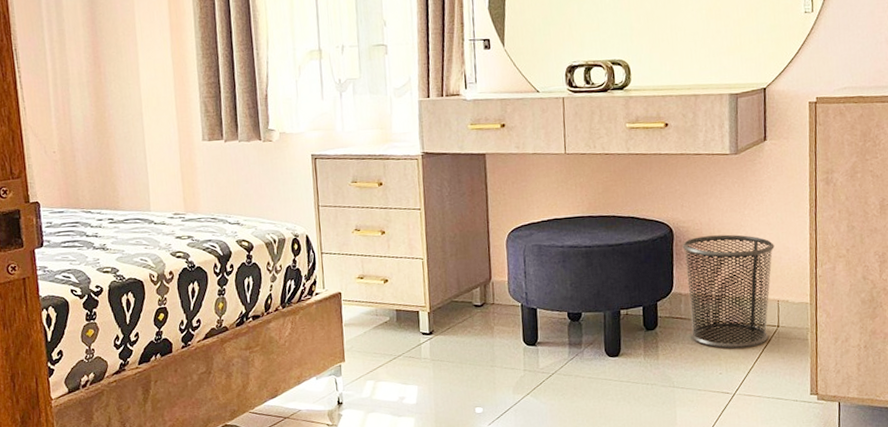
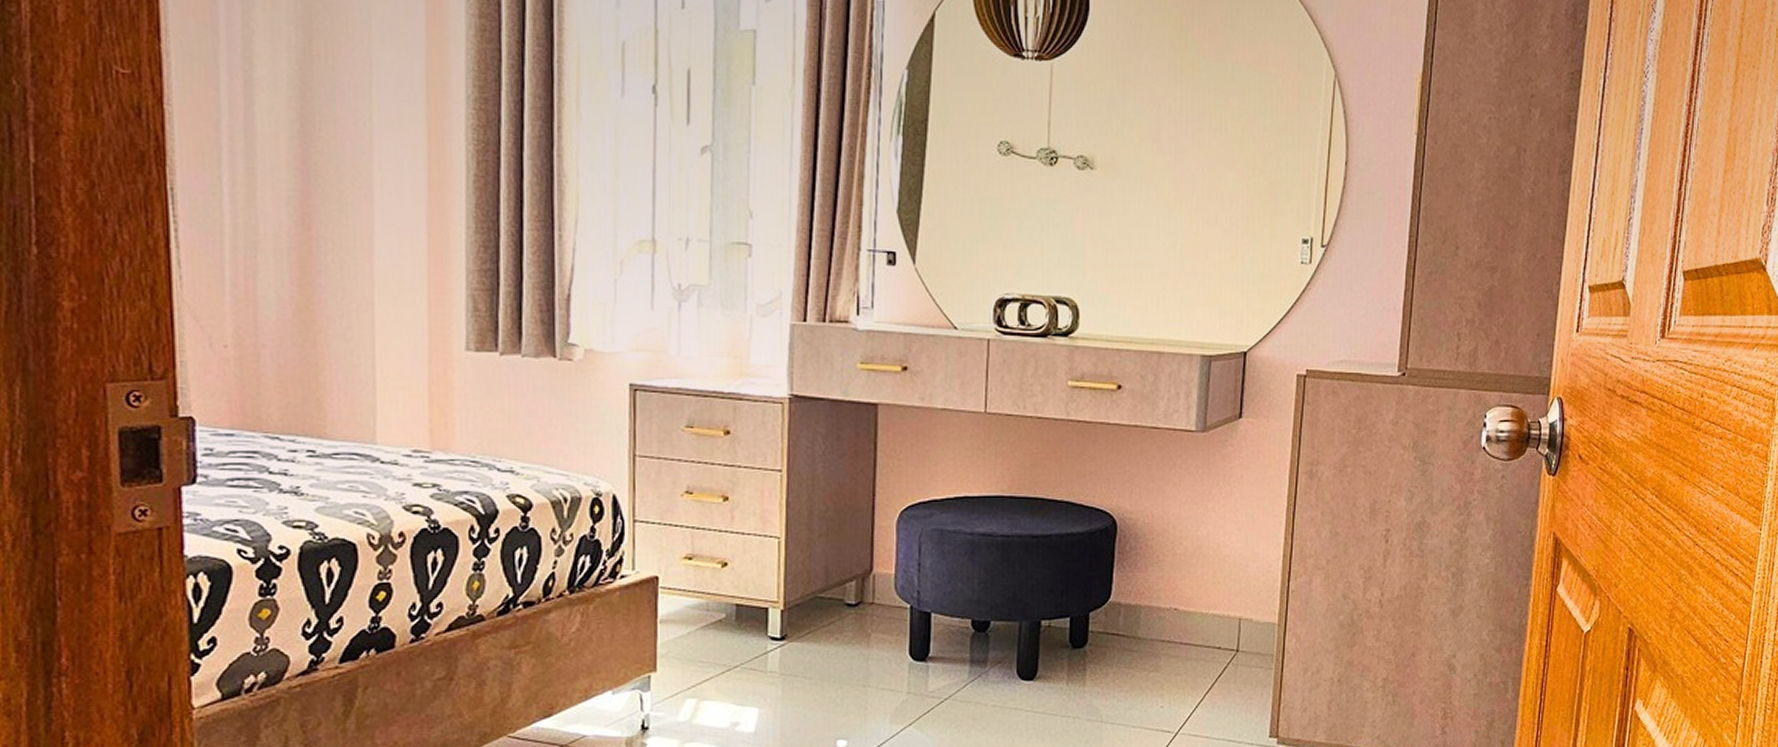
waste bin: present [682,234,775,349] -> none [1127,532,1241,677]

